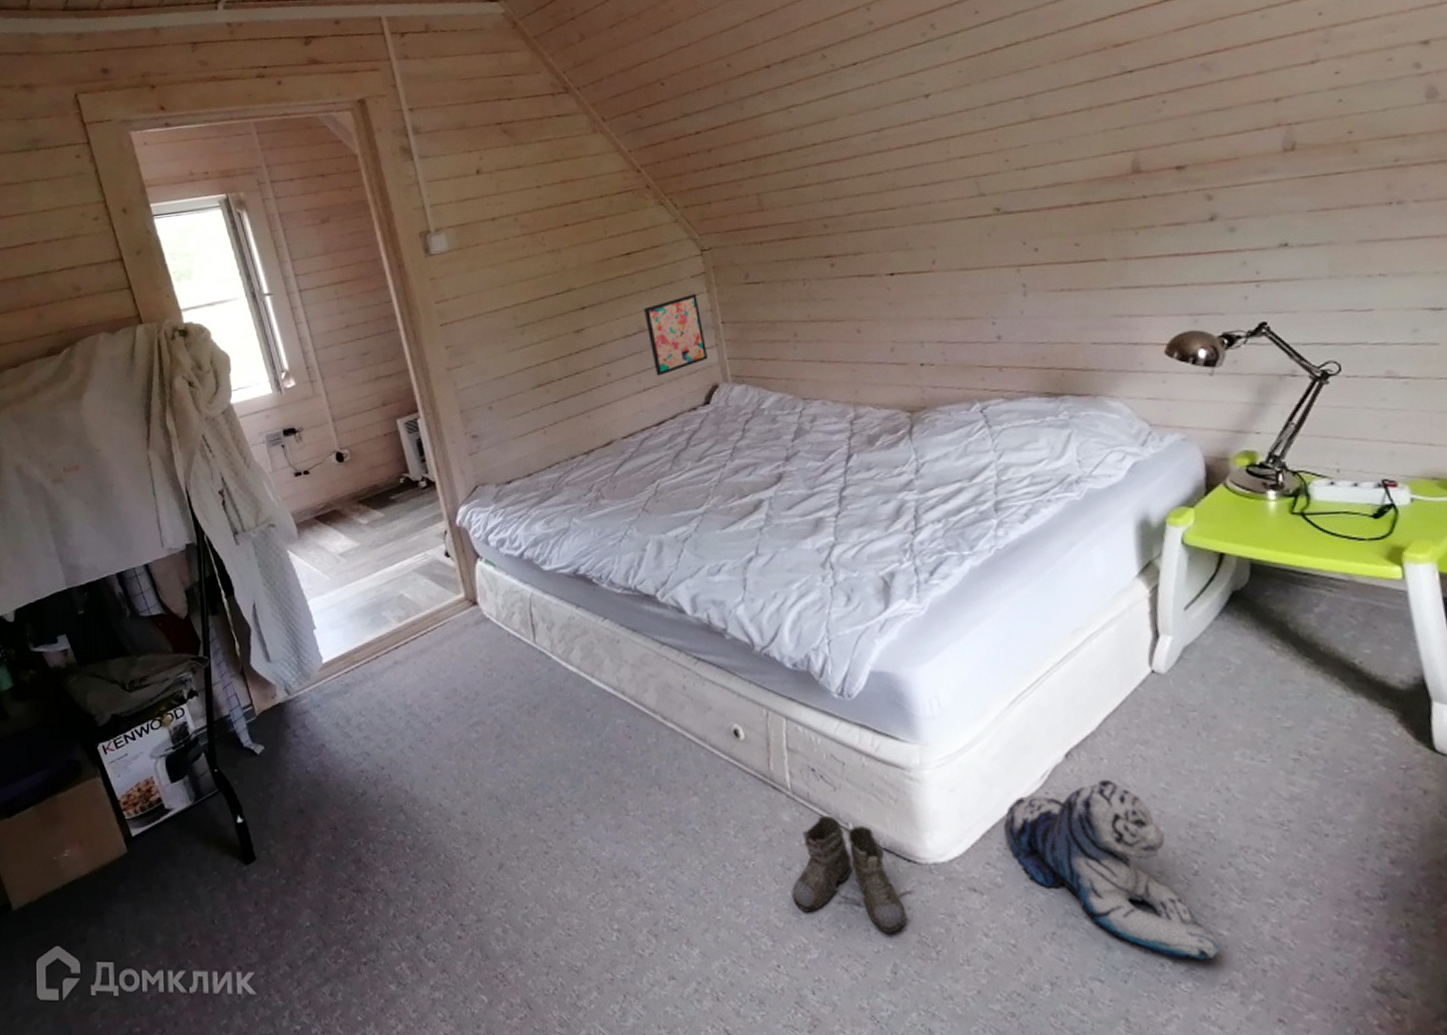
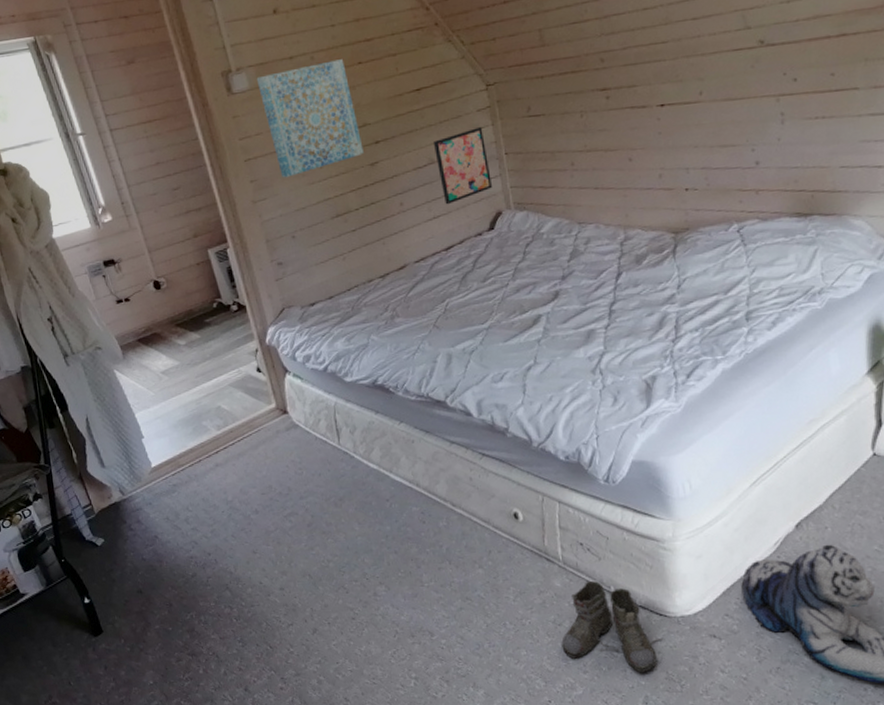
wall art: none [456,221,569,344] -> present [256,59,364,178]

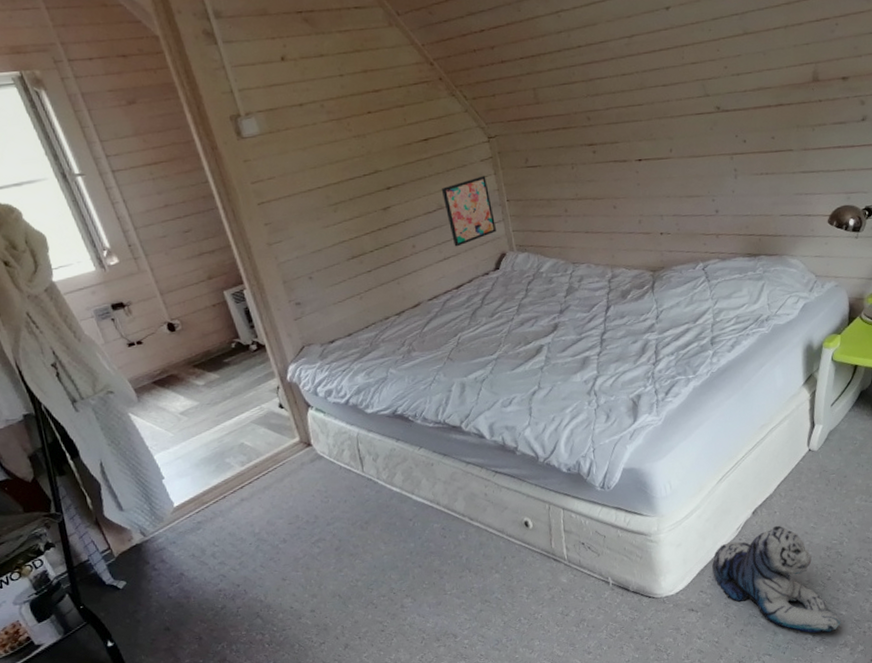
wall art: present [256,59,364,178] -> none [266,108,376,221]
boots: present [561,581,664,673] -> none [569,574,653,648]

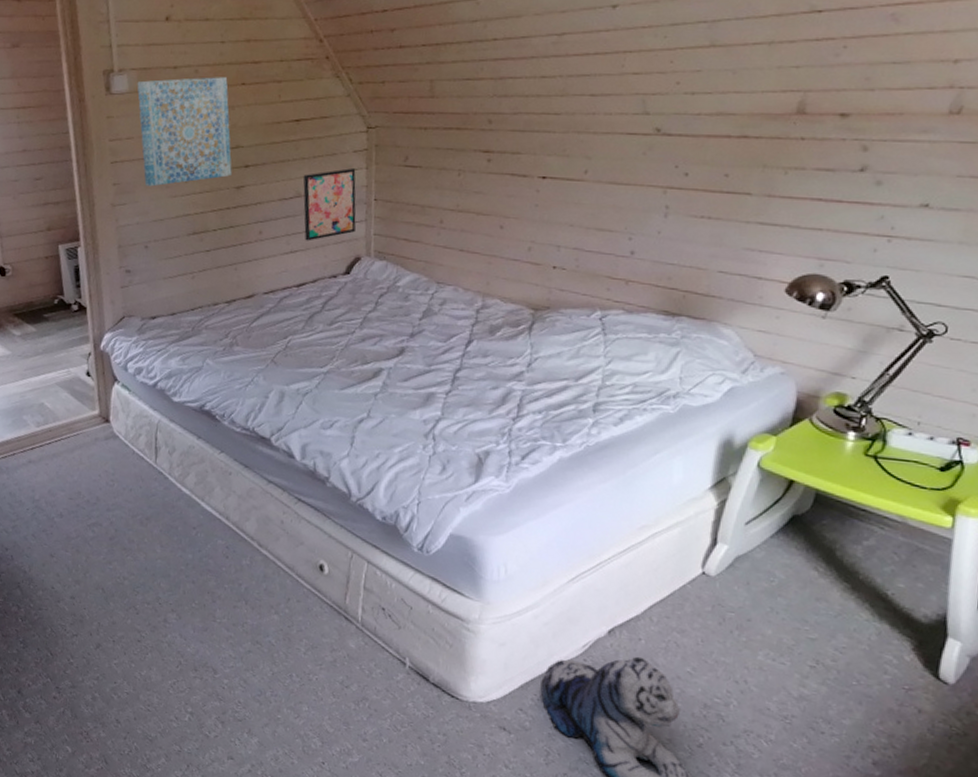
wall art: none [266,108,376,221] -> present [137,77,232,187]

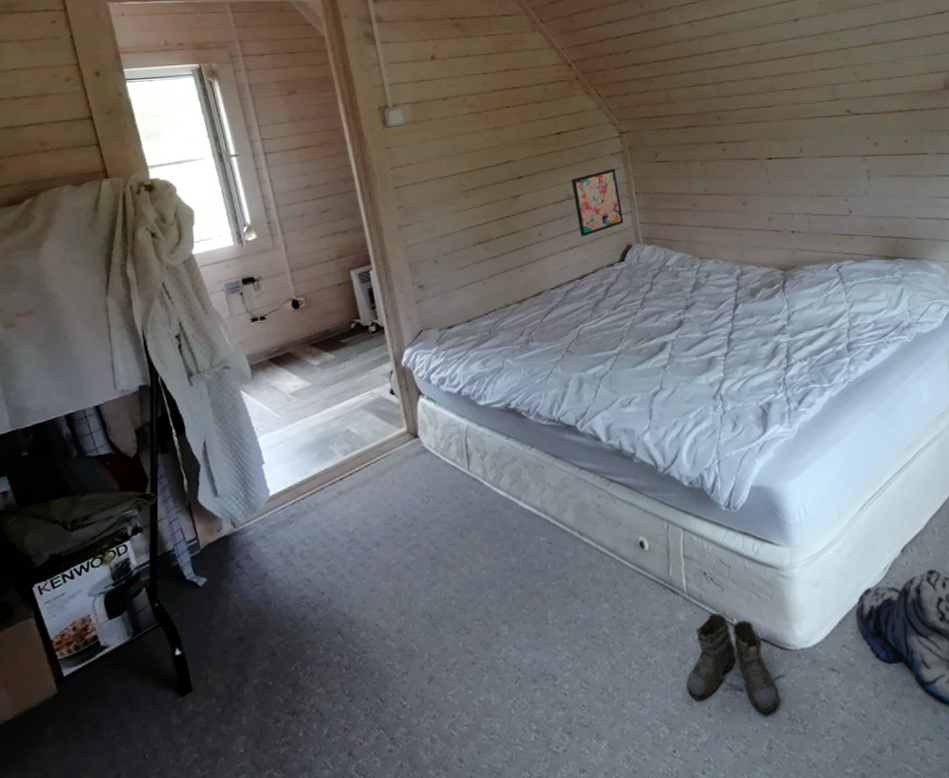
wall art: present [137,77,232,187] -> none [411,103,507,206]
boots: none [345,648,452,753] -> present [686,613,786,714]

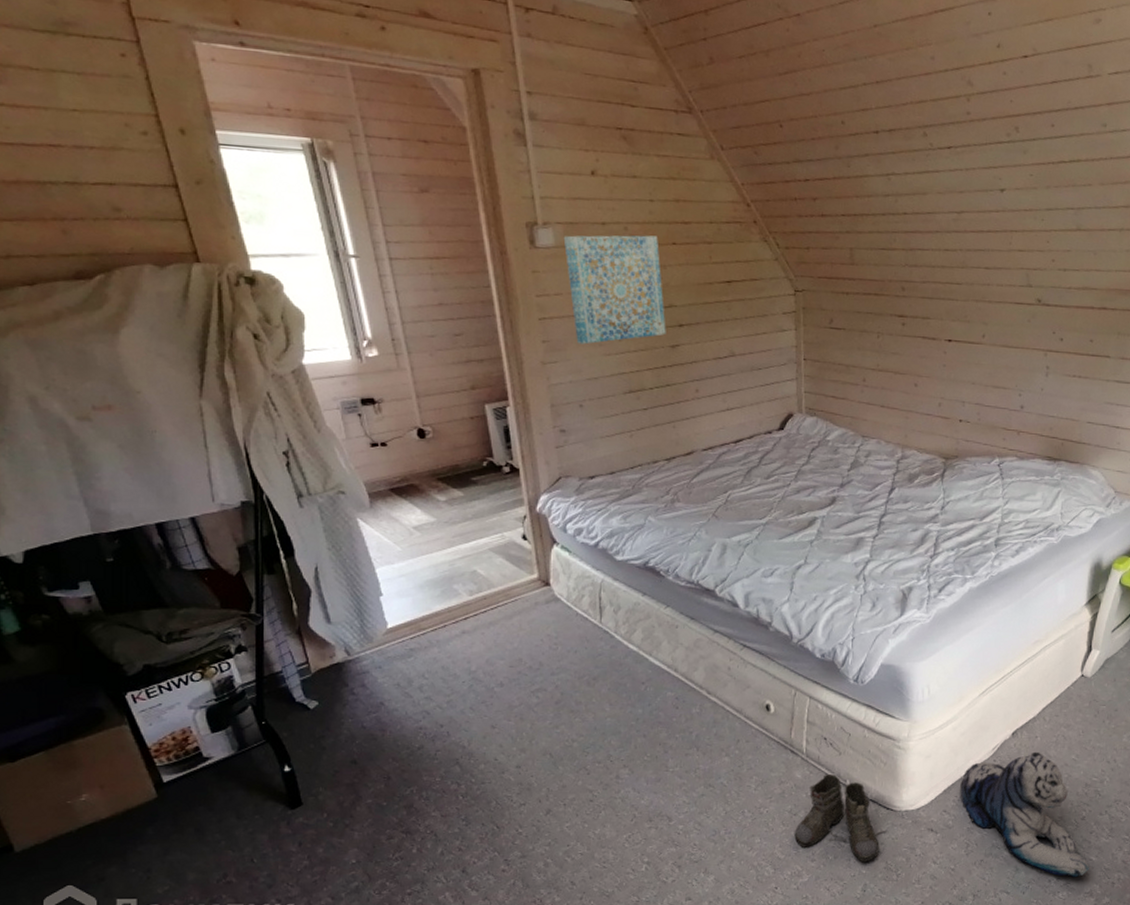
wall art: none [411,103,507,206] -> present [563,235,666,345]
wall art: present [571,169,623,237] -> none [736,329,788,399]

